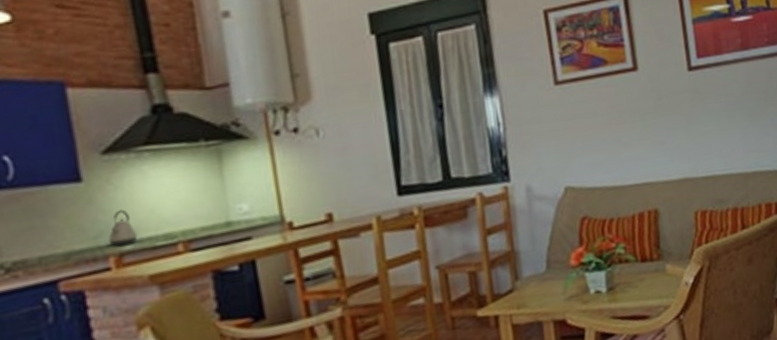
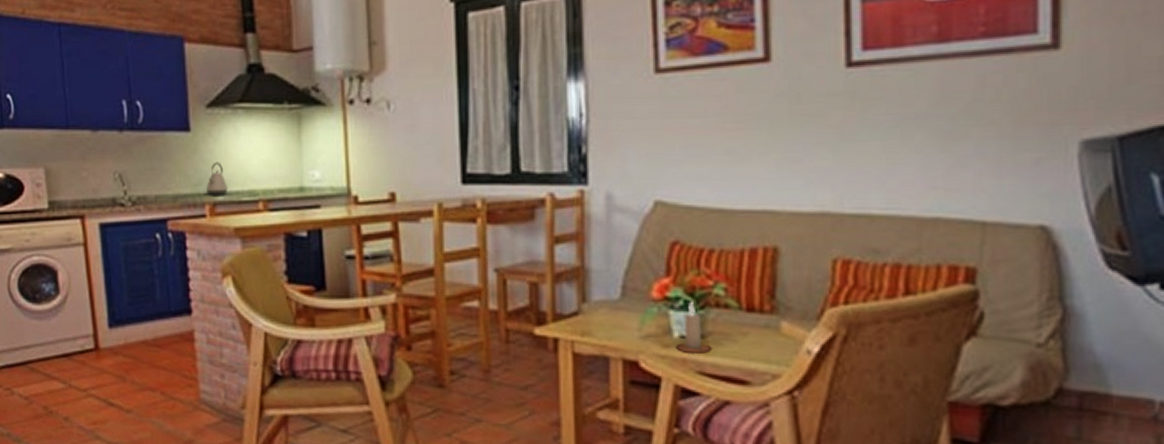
candle: none [593,262,620,305] -> present [676,301,712,355]

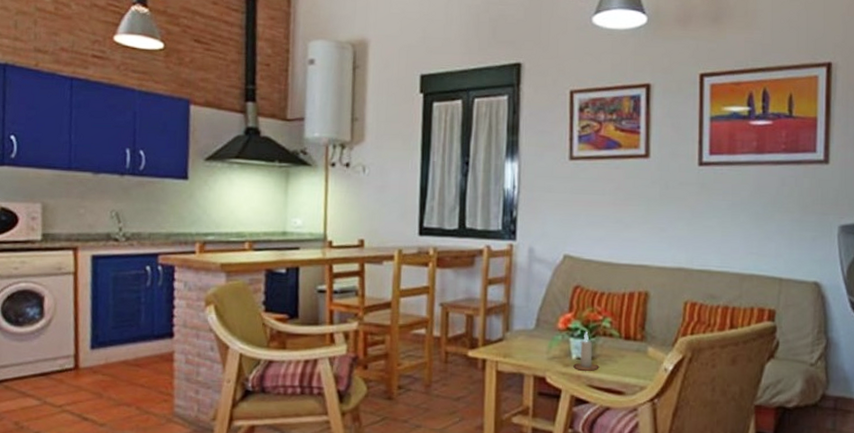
kettle: present [205,162,228,196] -> none [197,207,219,236]

